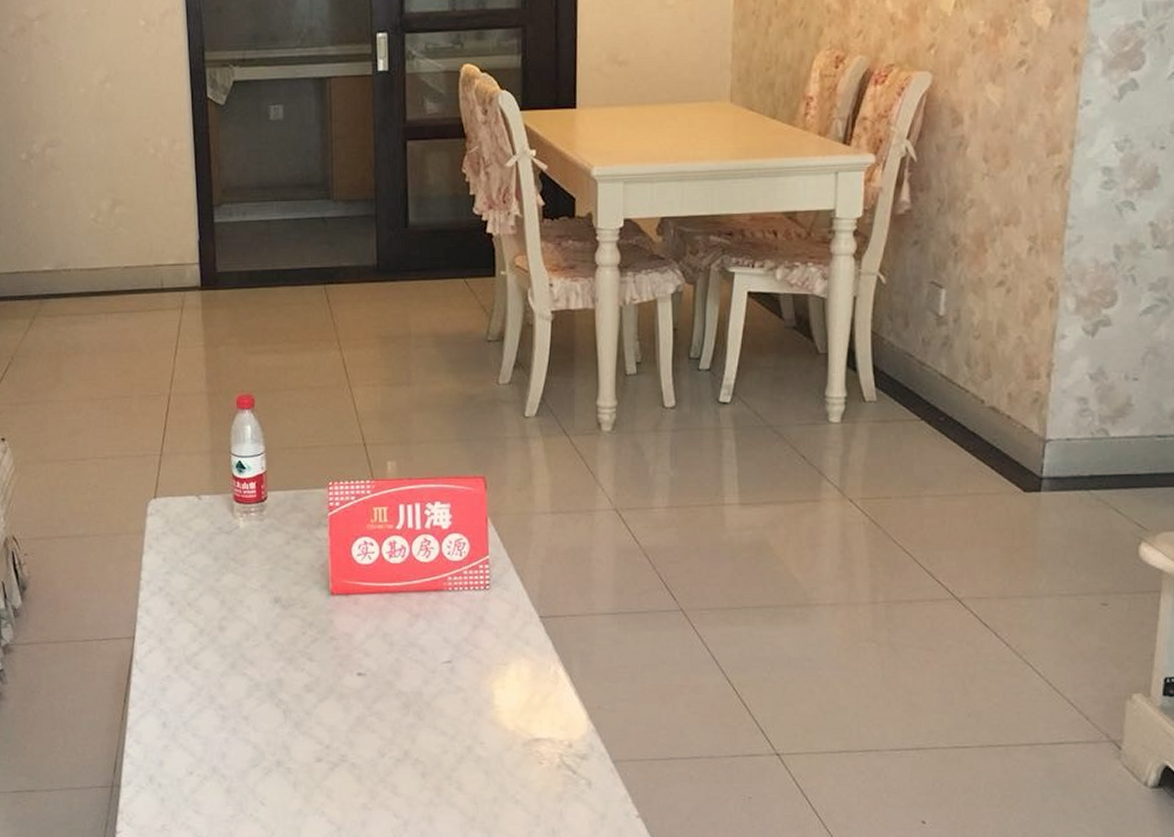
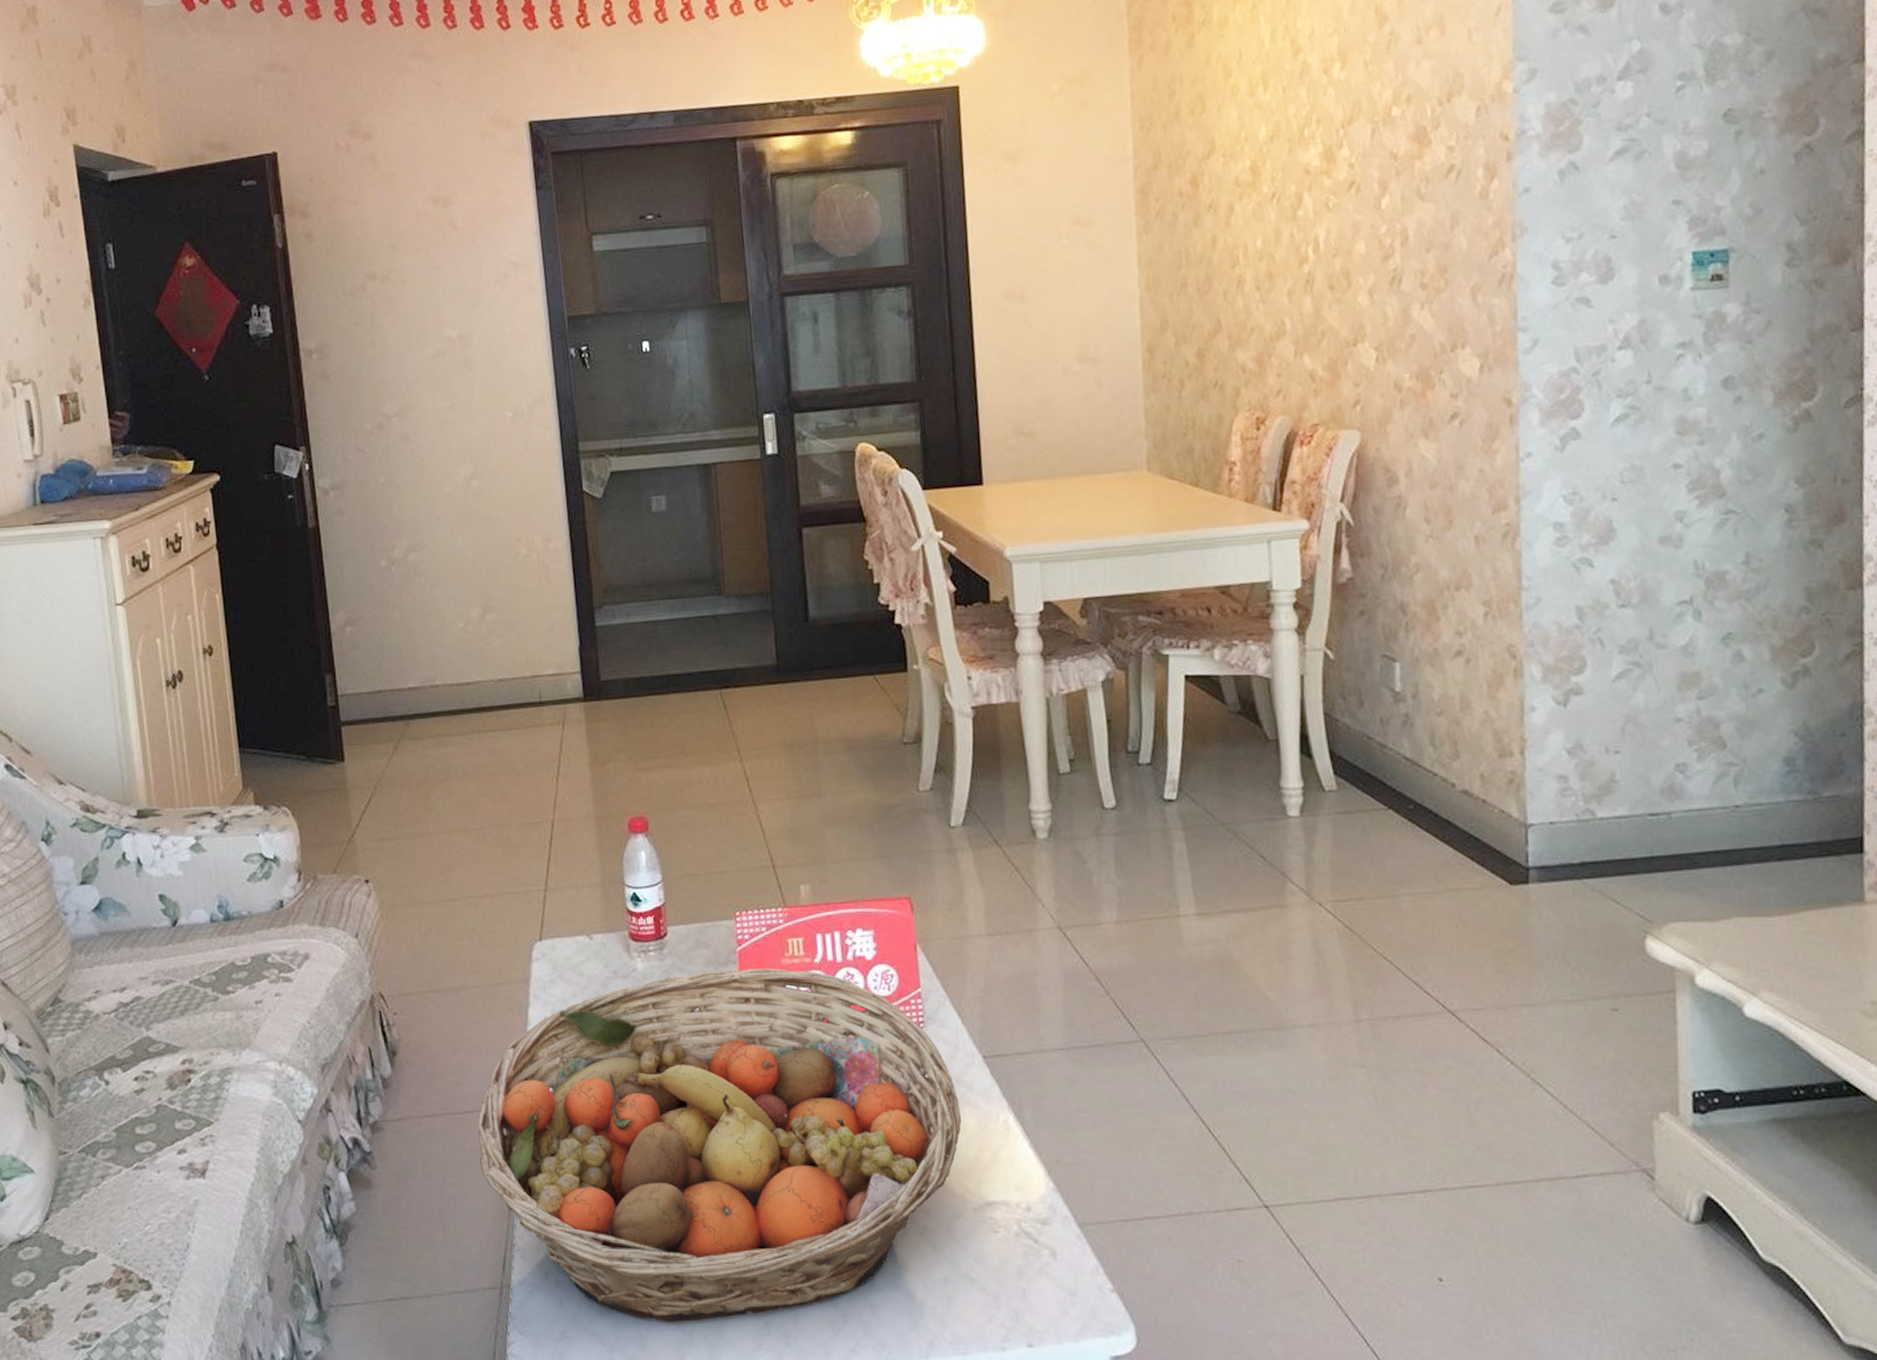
fruit basket: none [96,532,517,823] -> present [478,968,961,1323]

